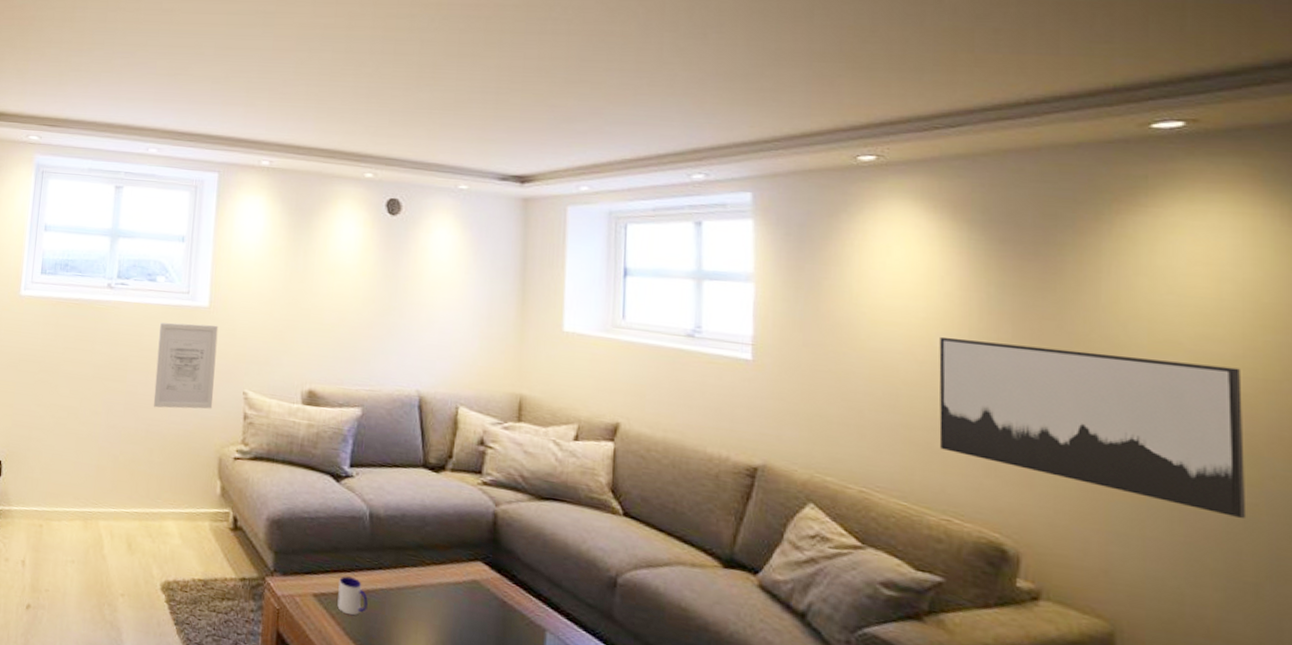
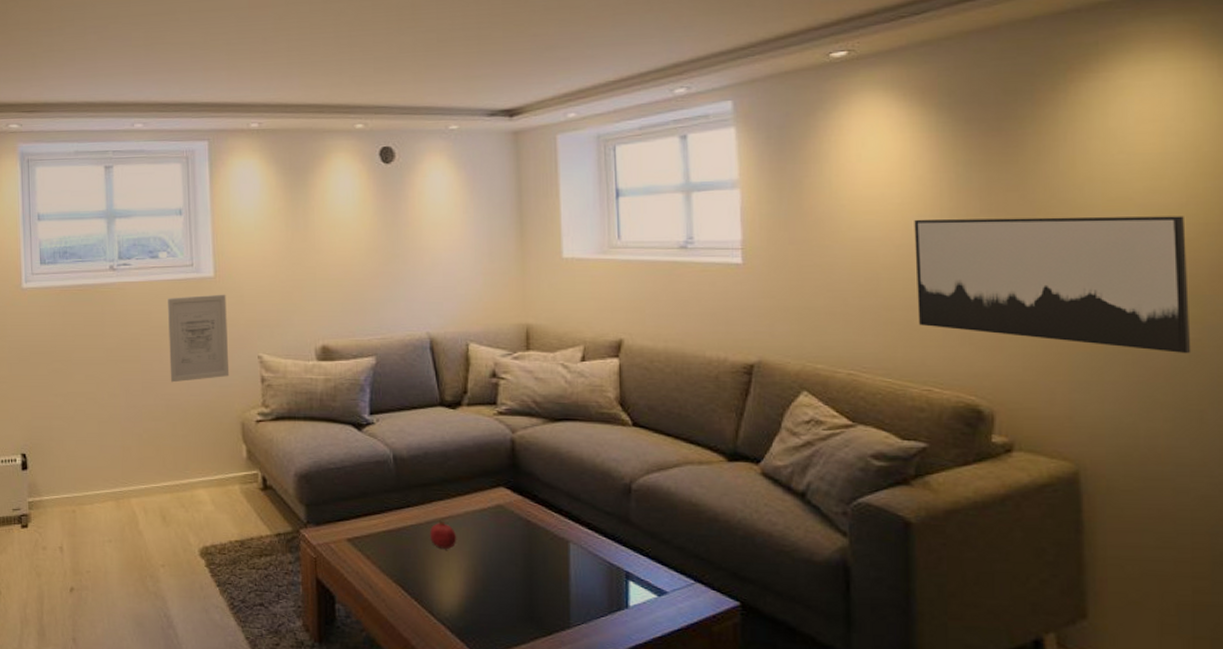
mug: present [337,576,368,616] -> none [370,518,400,554]
fruit: none [398,588,428,620] -> present [429,520,457,549]

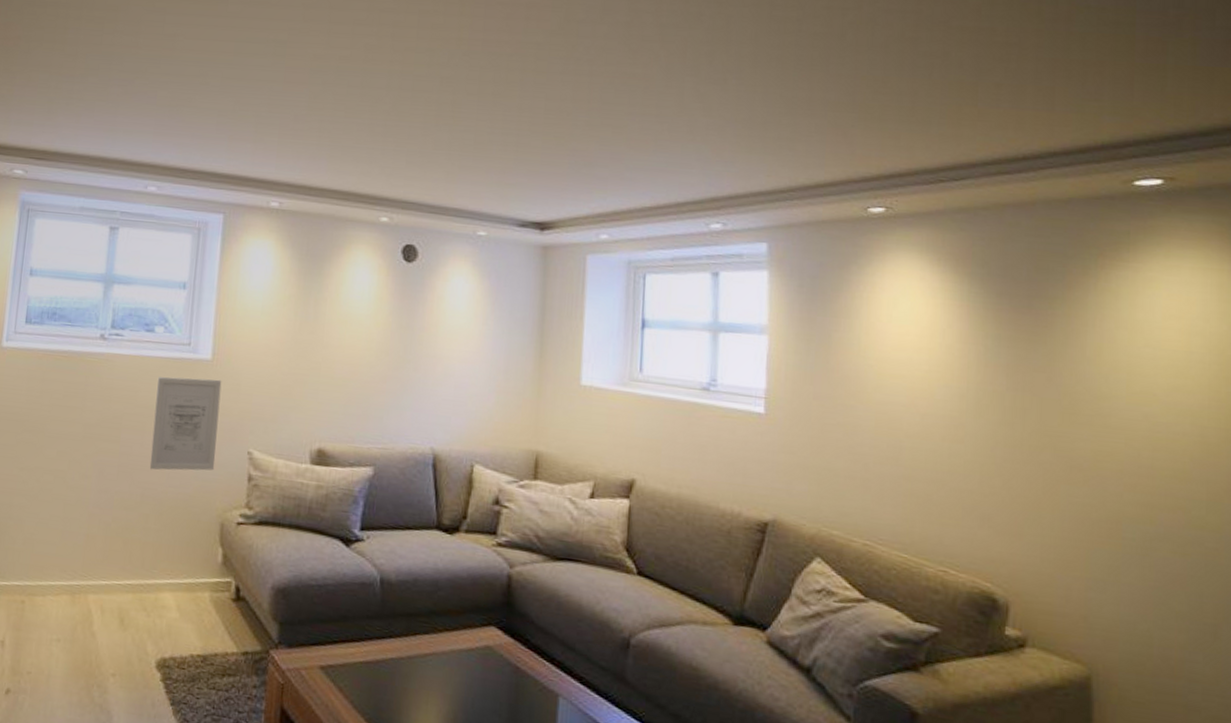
fruit: present [429,520,457,549] -> none [409,656,440,690]
wall art: present [914,216,1191,354] -> none [938,389,1208,563]

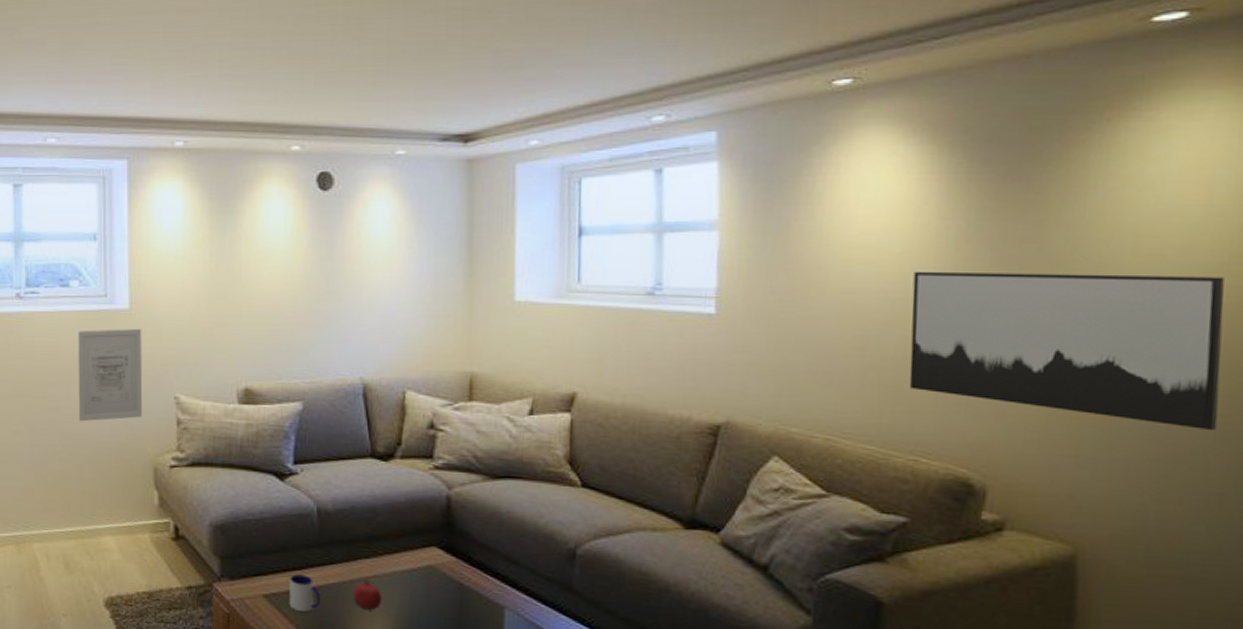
mug: none [345,646,378,688] -> present [289,574,320,613]
fruit: none [409,656,440,690] -> present [352,579,383,610]
wall art: none [938,389,1208,563] -> present [909,271,1224,431]

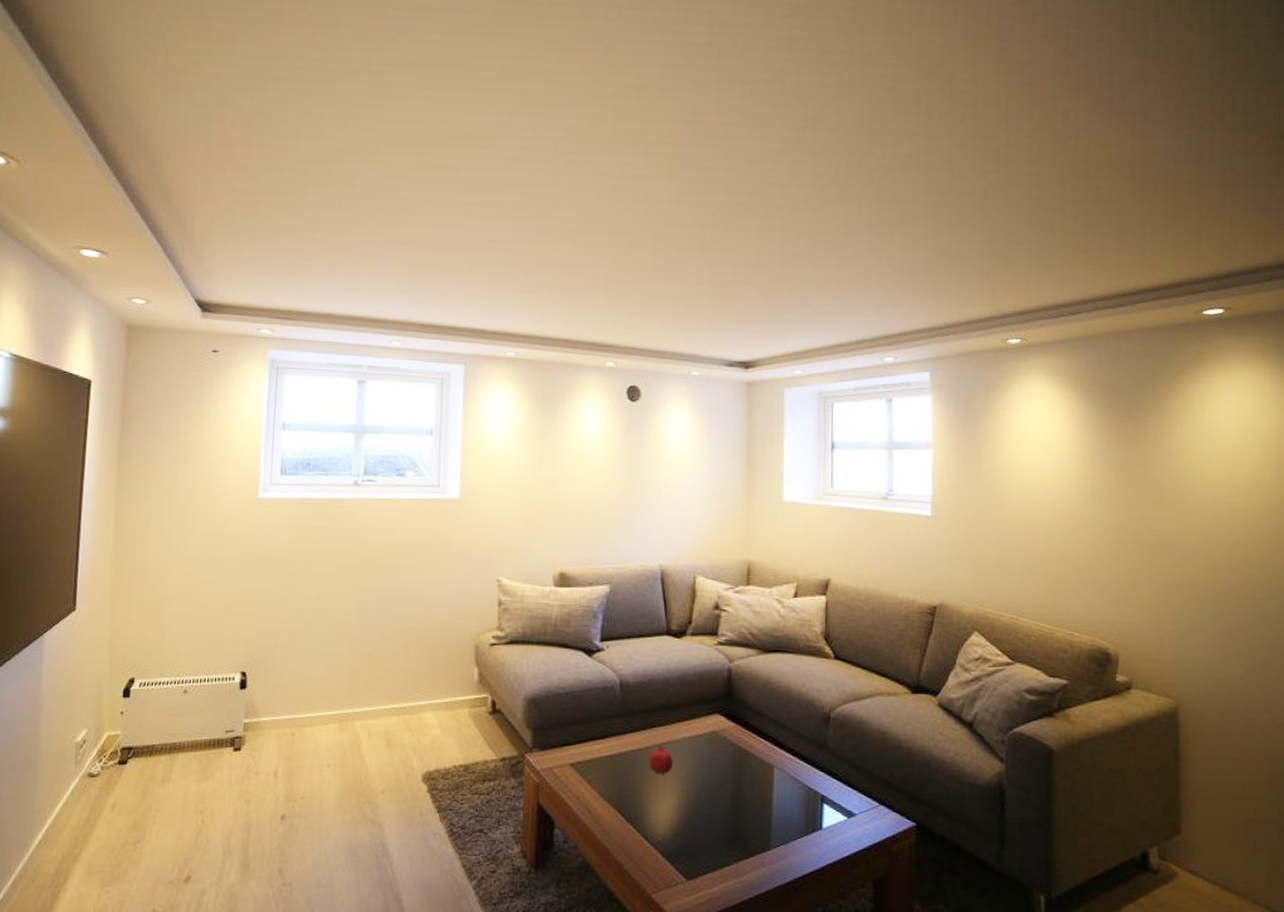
wall art: present [78,328,143,422] -> none [407,516,470,603]
mug: present [289,574,320,613] -> none [593,743,621,779]
wall art: present [909,271,1224,431] -> none [1064,486,1258,611]

